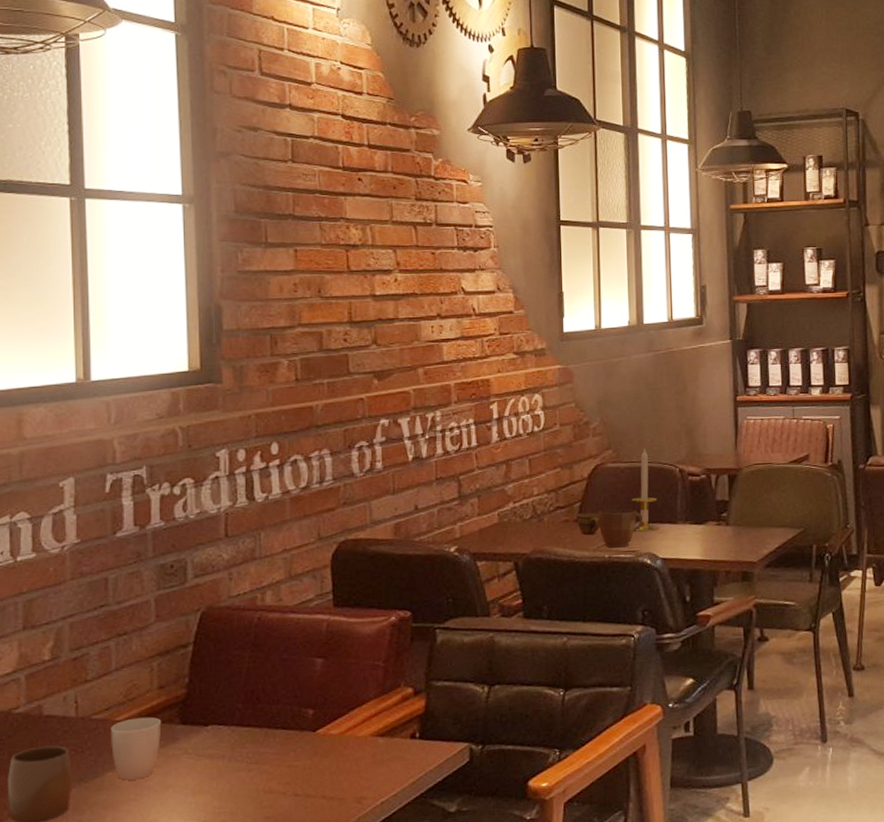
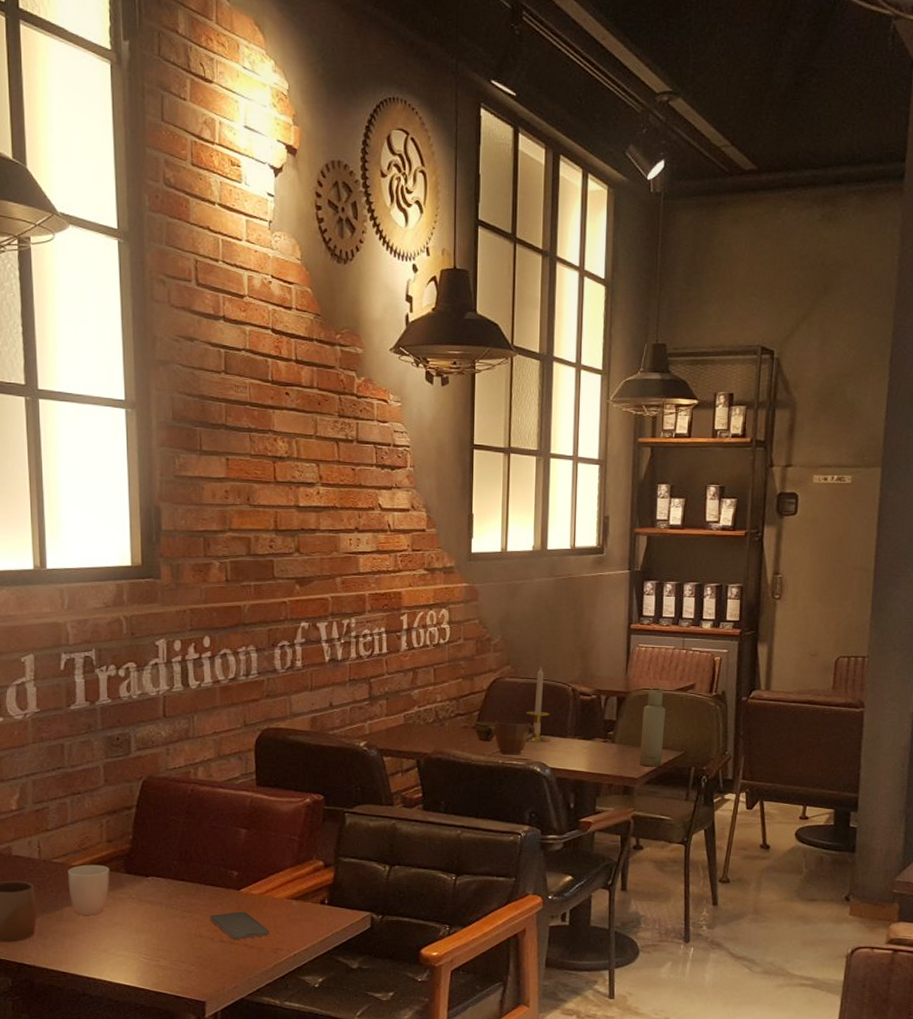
smartphone: none [280,756,352,792] -> present [209,911,270,940]
bottle: none [756,460,781,548] -> present [639,687,666,767]

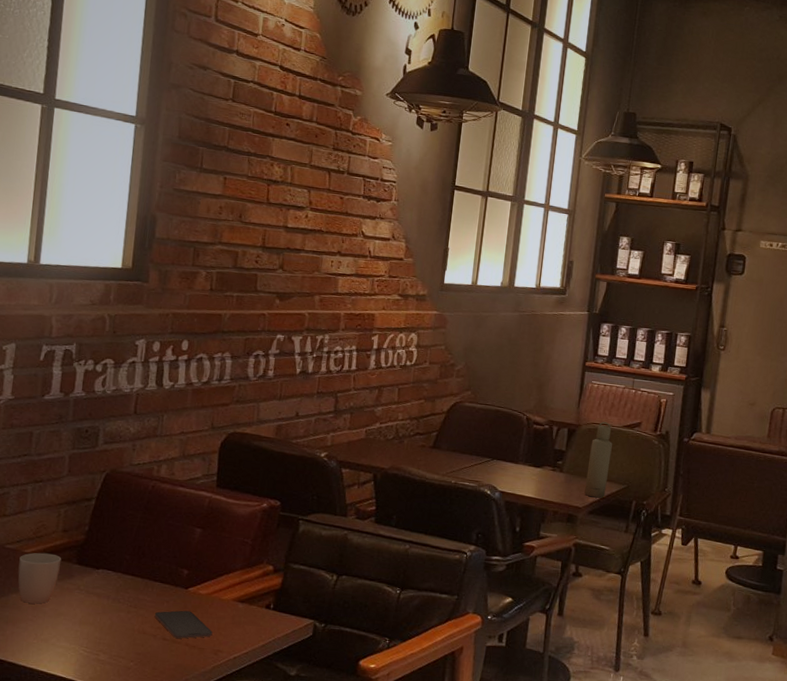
cup: present [476,722,496,741] -> none [432,442,452,461]
cup: present [494,719,536,755] -> none [450,441,490,477]
candle: present [526,666,550,742] -> none [481,394,504,467]

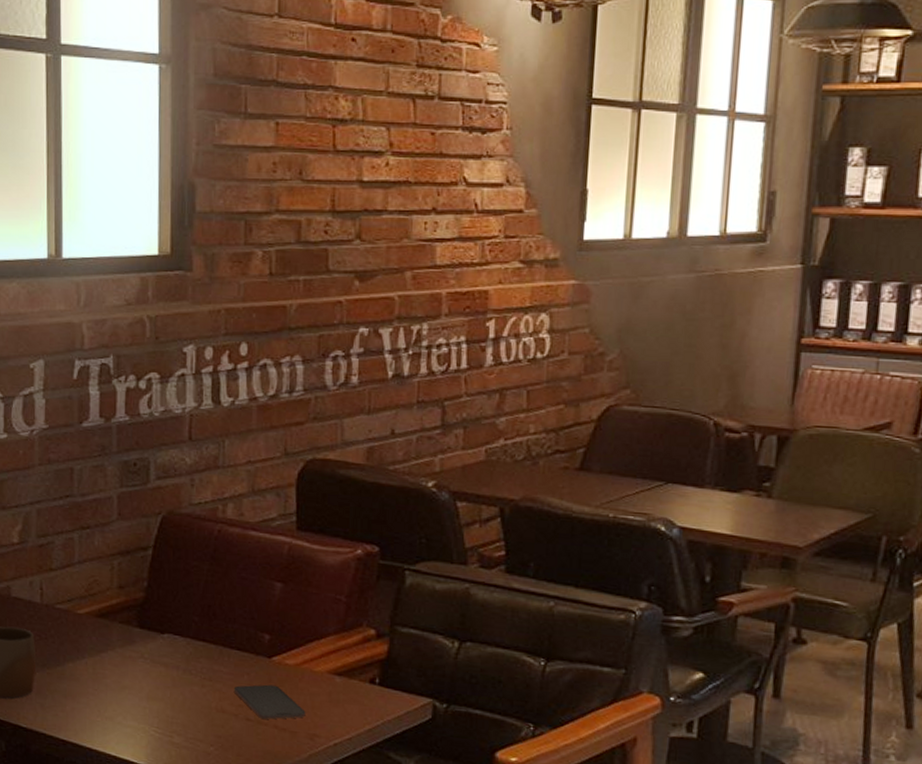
cup: present [17,552,62,604] -> none [72,613,120,675]
bottle: present [584,422,612,498] -> none [806,423,847,534]

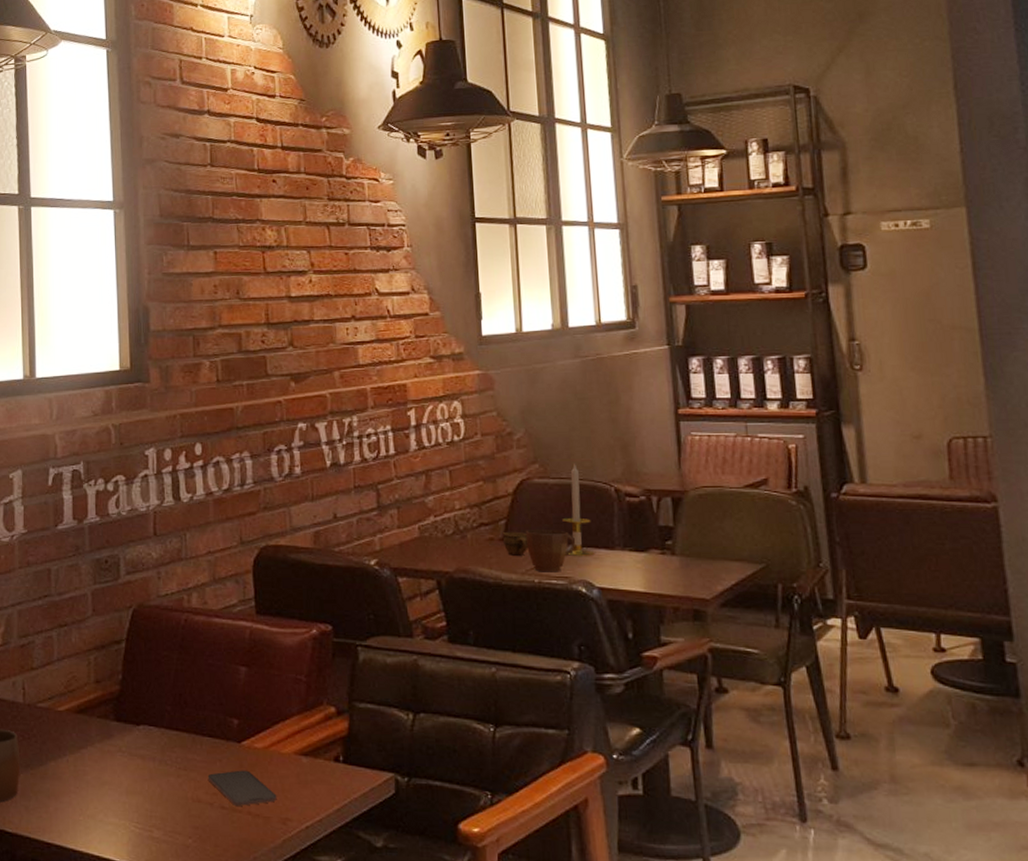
cup: none [579,462,607,488] -> present [503,532,529,556]
cup: none [604,459,662,508] -> present [525,528,576,572]
candle: none [649,391,682,493] -> present [562,463,595,556]

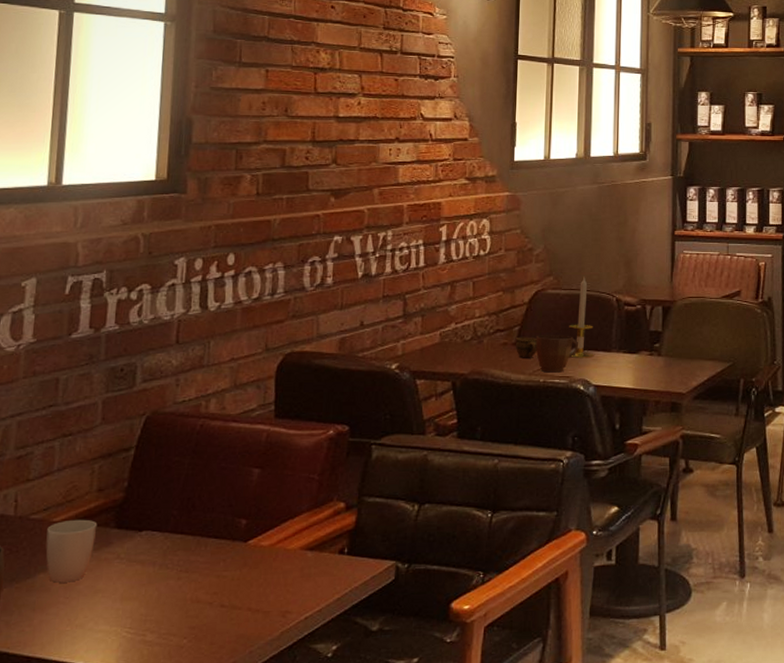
cup: none [53,710,98,772] -> present [45,519,98,583]
smartphone: present [207,770,277,806] -> none [209,568,279,603]

